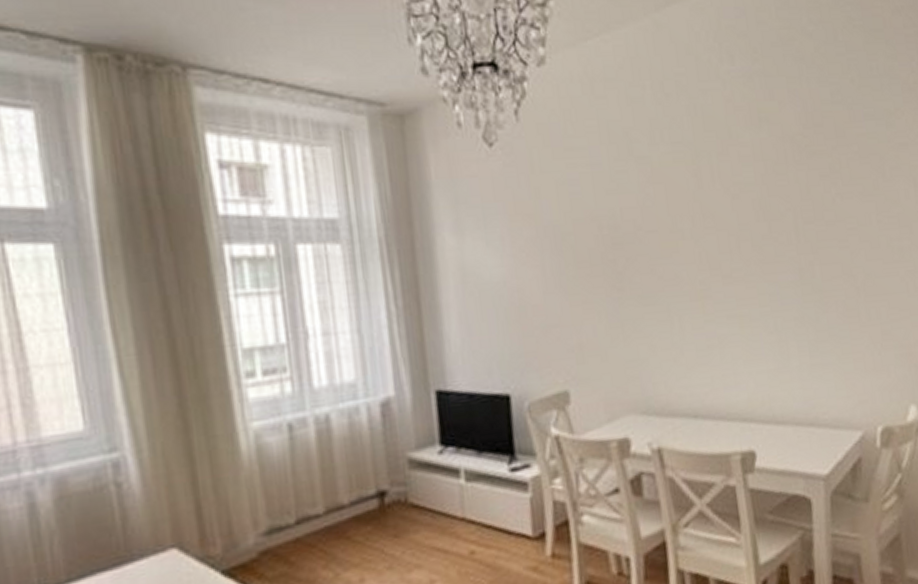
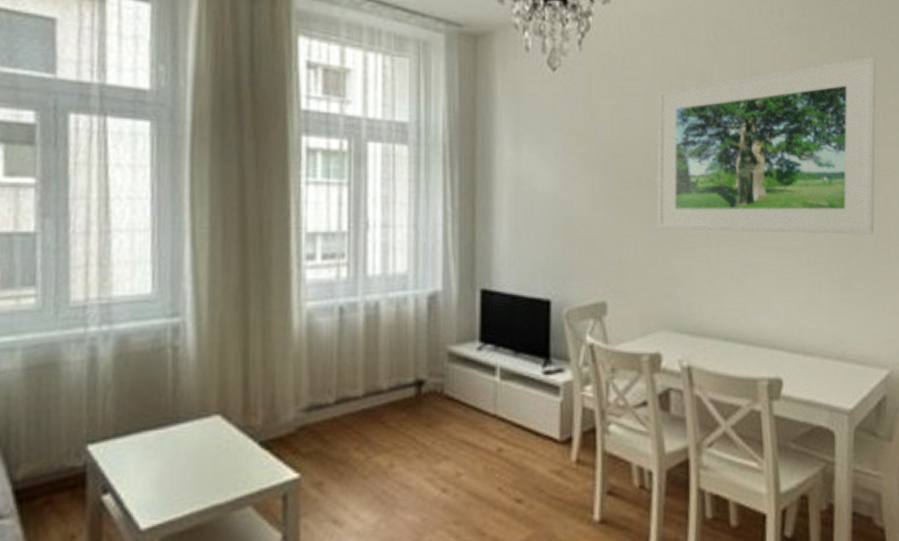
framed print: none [605,99,842,309] -> present [656,56,877,234]

